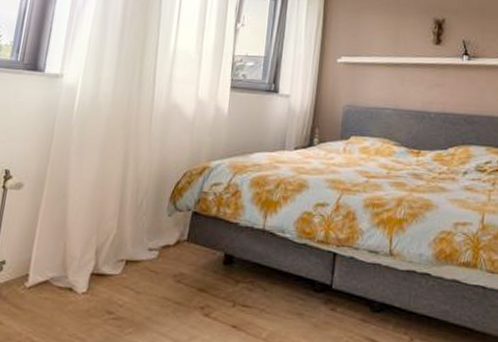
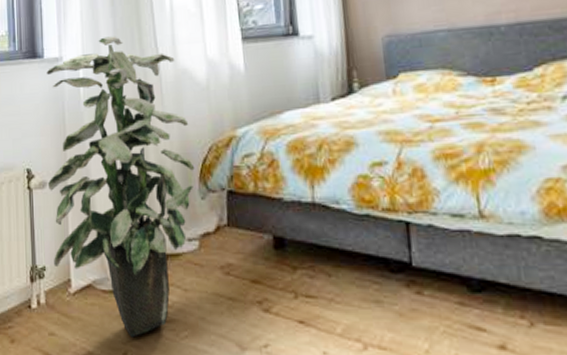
indoor plant: none [15,64,170,331] -> present [46,36,195,338]

